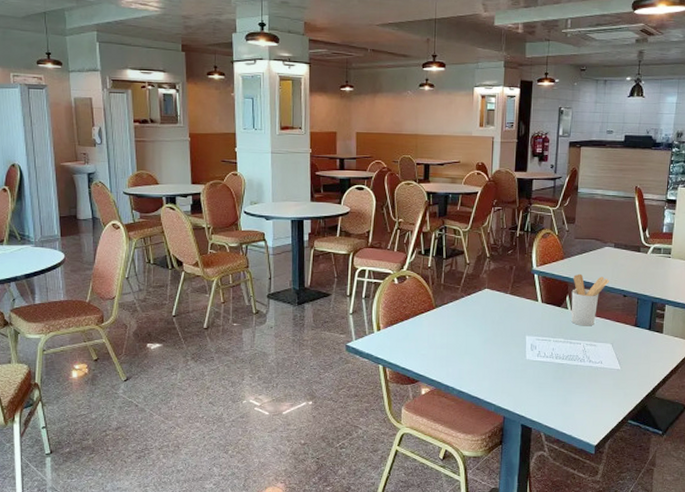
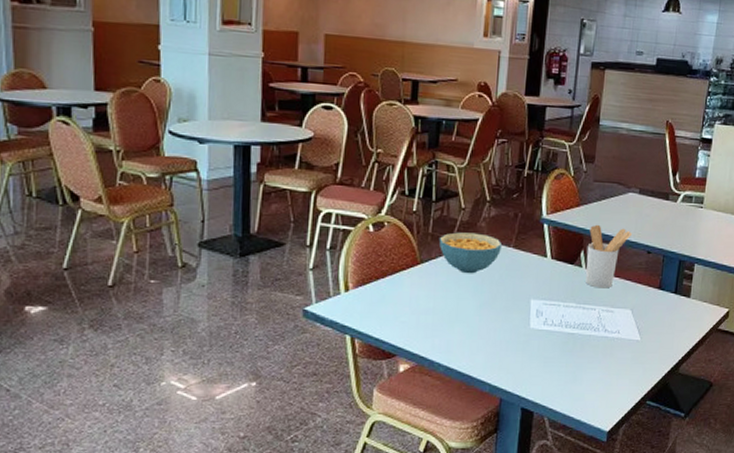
cereal bowl: none [449,282,501,316] -> present [439,232,503,274]

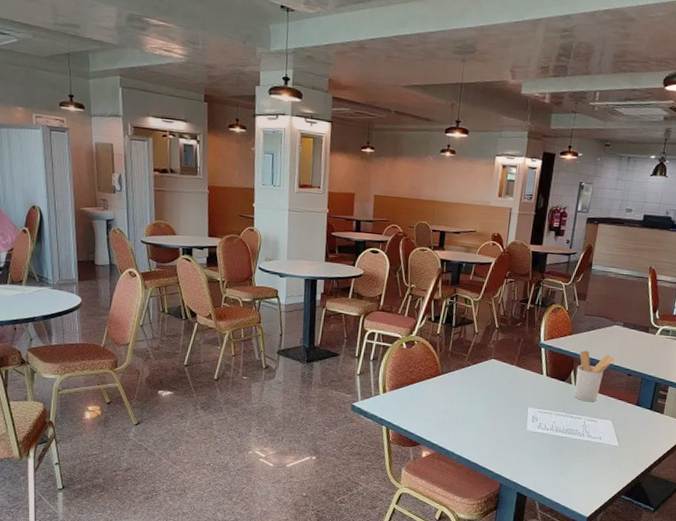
cereal bowl: present [439,232,503,274] -> none [456,351,507,385]

